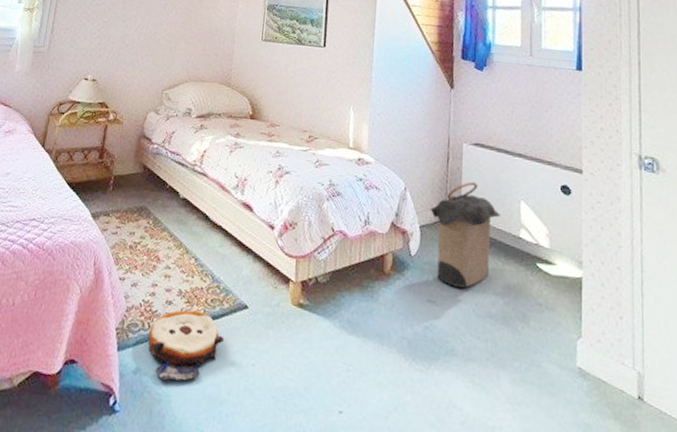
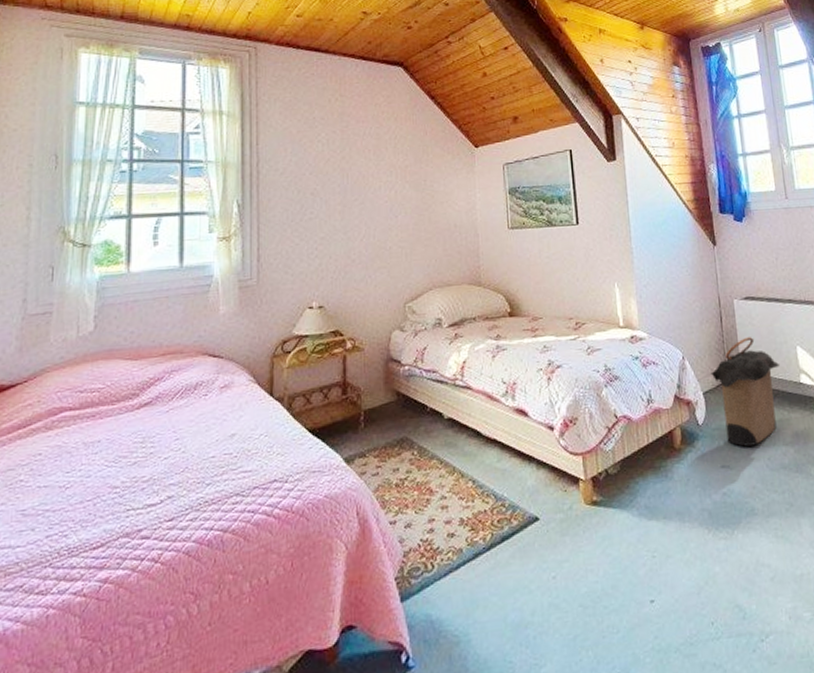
plush toy: present [148,310,225,381] -> none [434,535,519,619]

